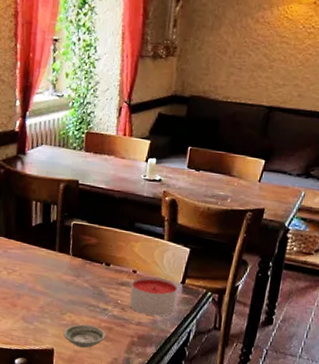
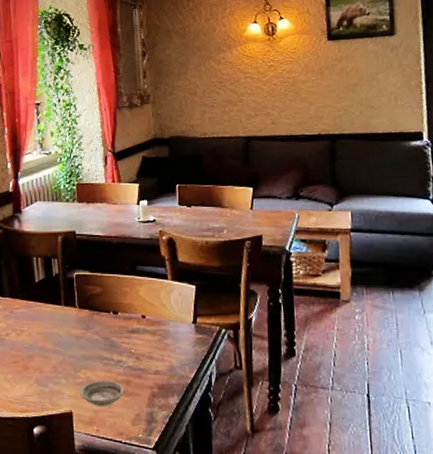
candle: present [129,276,179,316] -> none [142,320,192,362]

